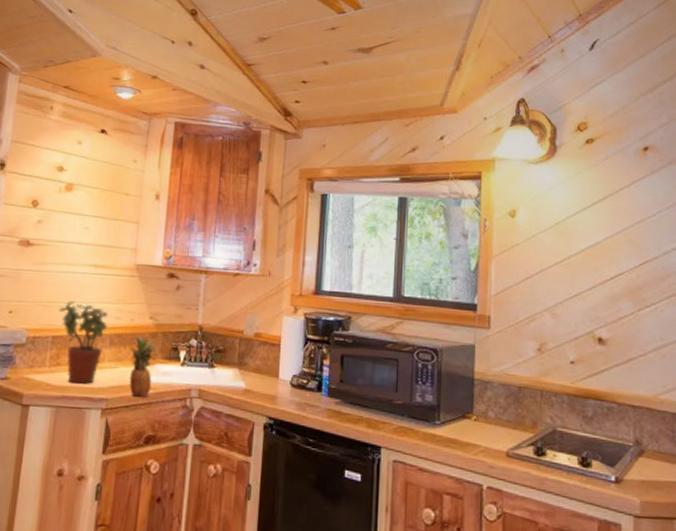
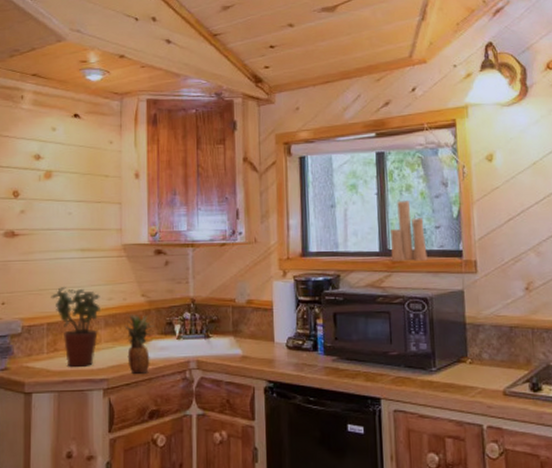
candle: none [404,240,441,311] -> present [390,193,428,262]

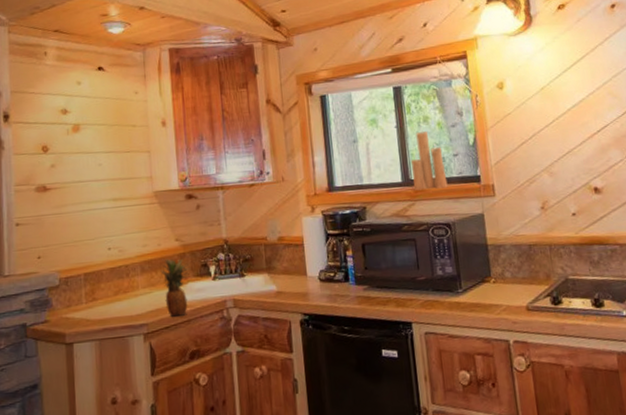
potted plant: present [51,287,100,368] -> none [86,237,136,316]

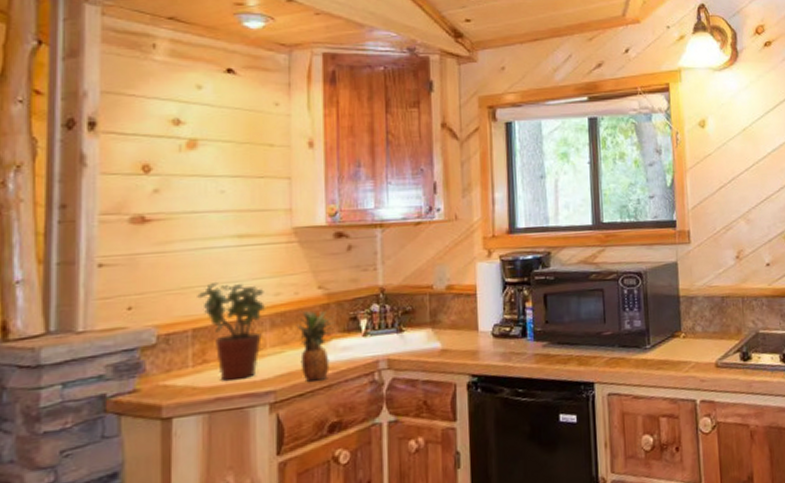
potted plant: none [86,237,136,316] -> present [197,283,265,382]
candle: present [411,124,448,191] -> none [604,161,642,235]

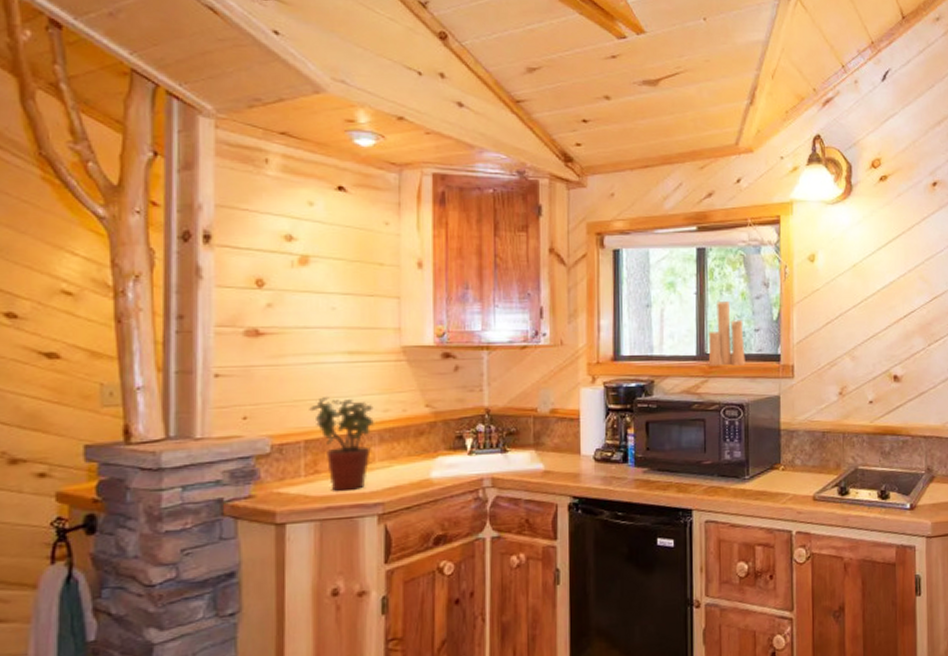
fruit: present [296,310,337,382] -> none [404,427,443,496]
candle: none [604,161,642,235] -> present [708,293,746,366]

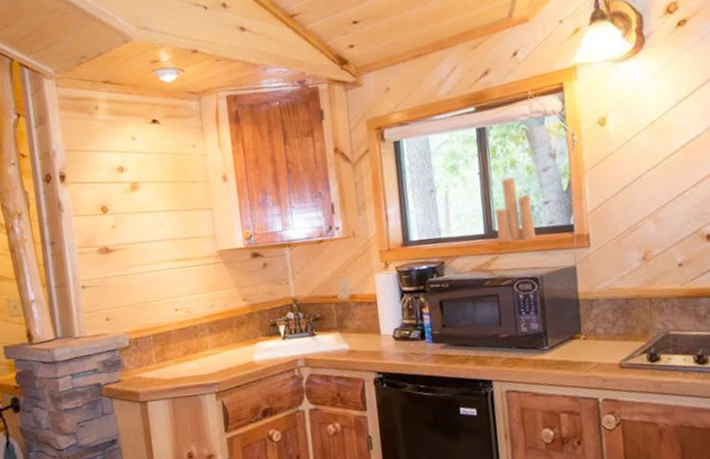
potted plant: present [309,397,374,492] -> none [153,298,204,375]

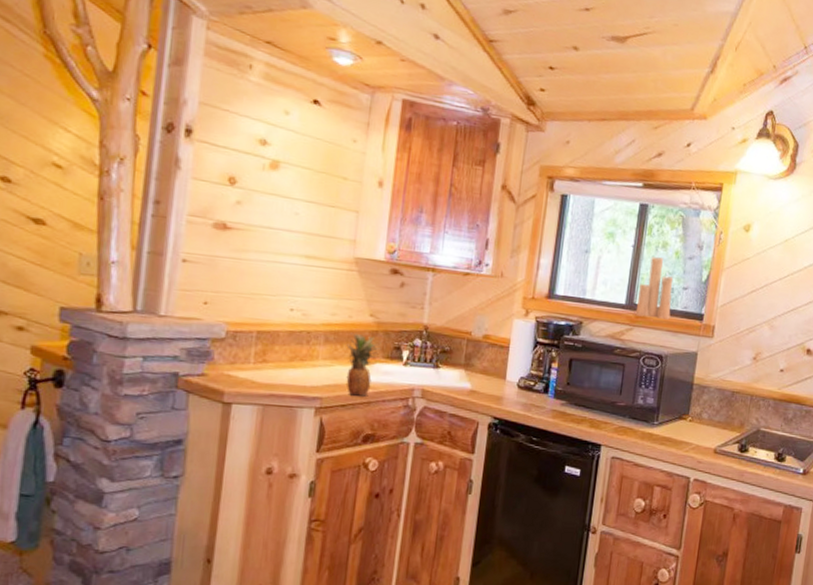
fruit: none [229,318,260,376] -> present [345,332,382,396]

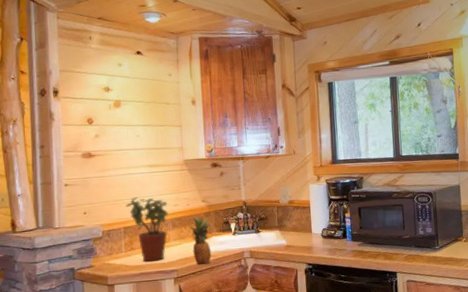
potted plant: none [264,294,323,383] -> present [125,197,168,263]
candle: present [635,249,674,320] -> none [402,110,432,165]

